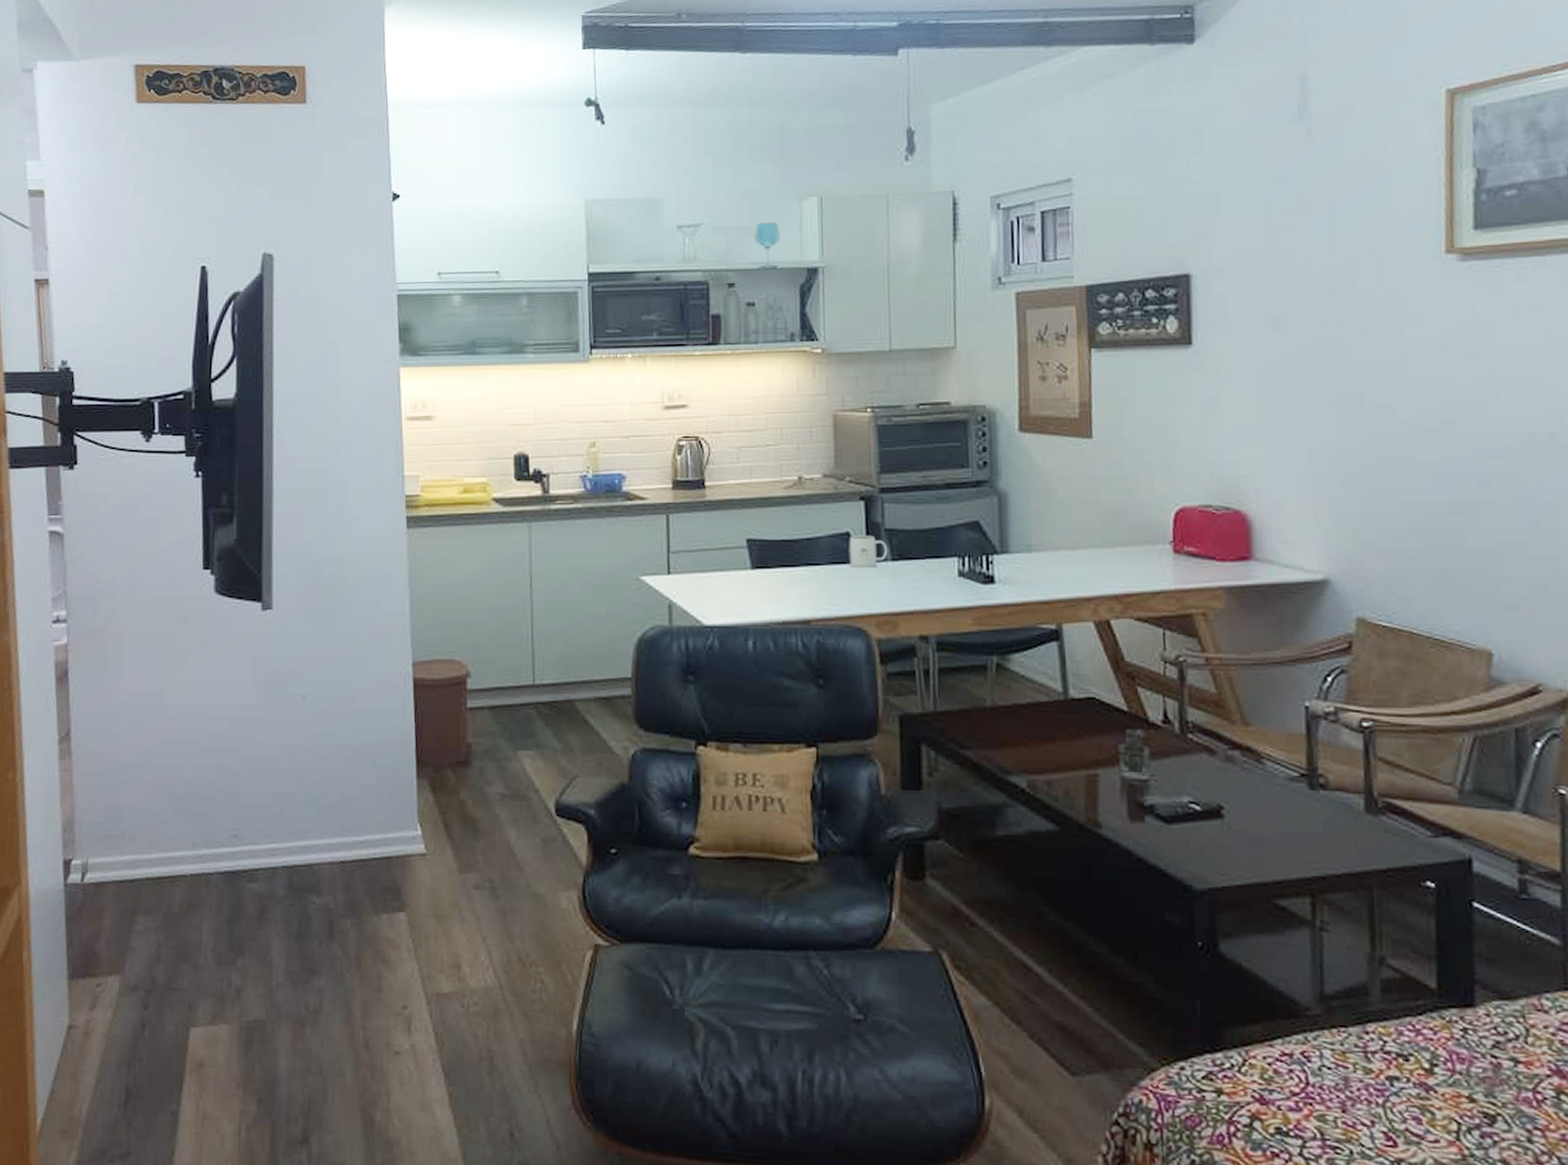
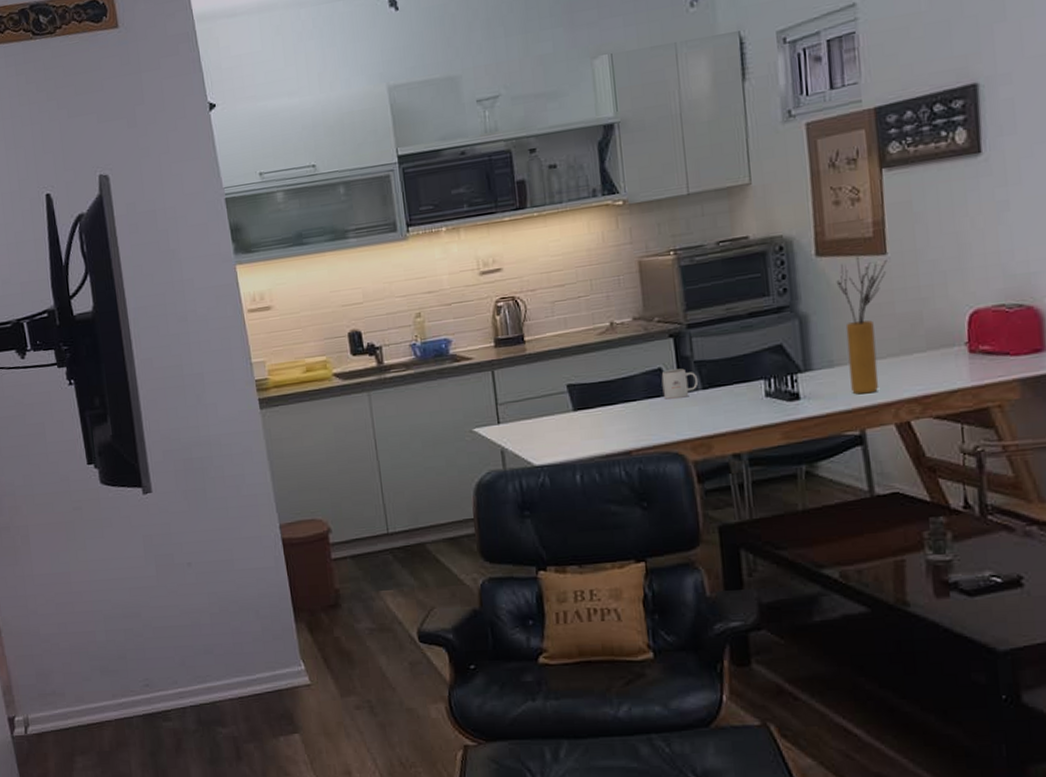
wine glass: present [754,222,781,270] -> none [550,84,576,133]
vase: none [1039,437,1093,585] -> present [836,256,888,395]

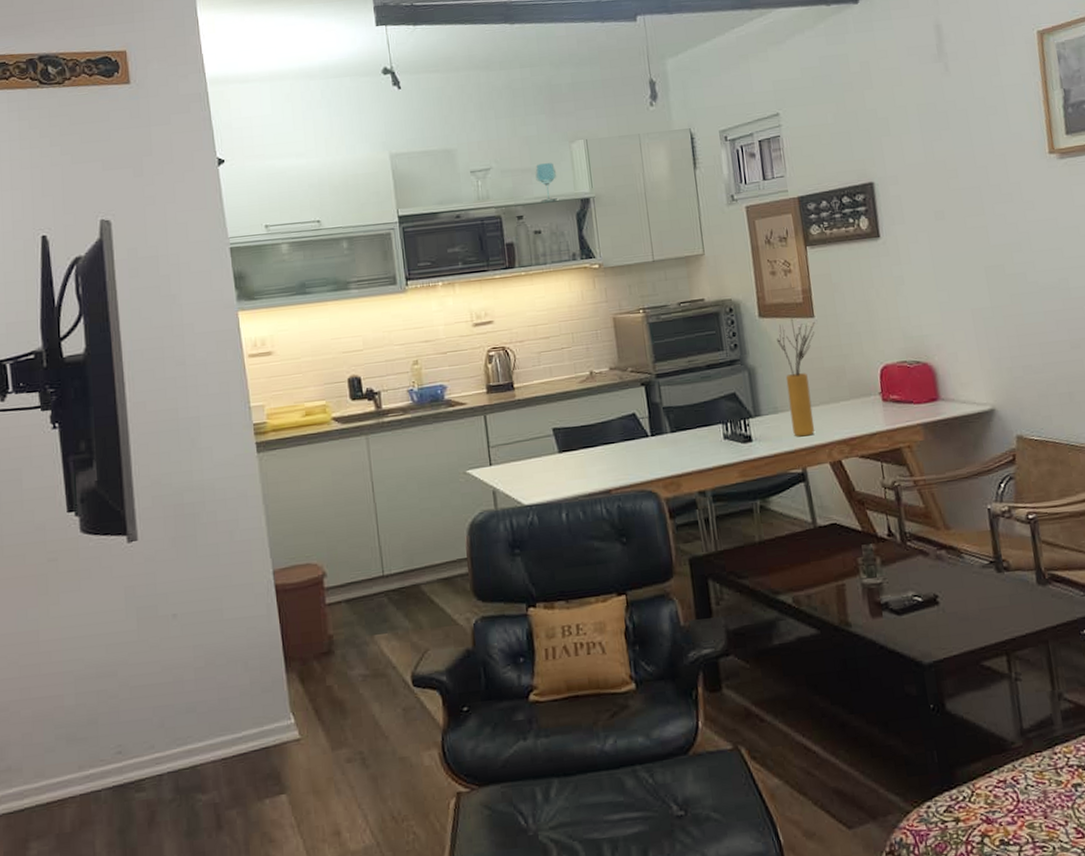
wine glass: none [550,84,576,133] -> present [535,163,558,204]
mug: present [661,368,699,400] -> none [635,413,668,443]

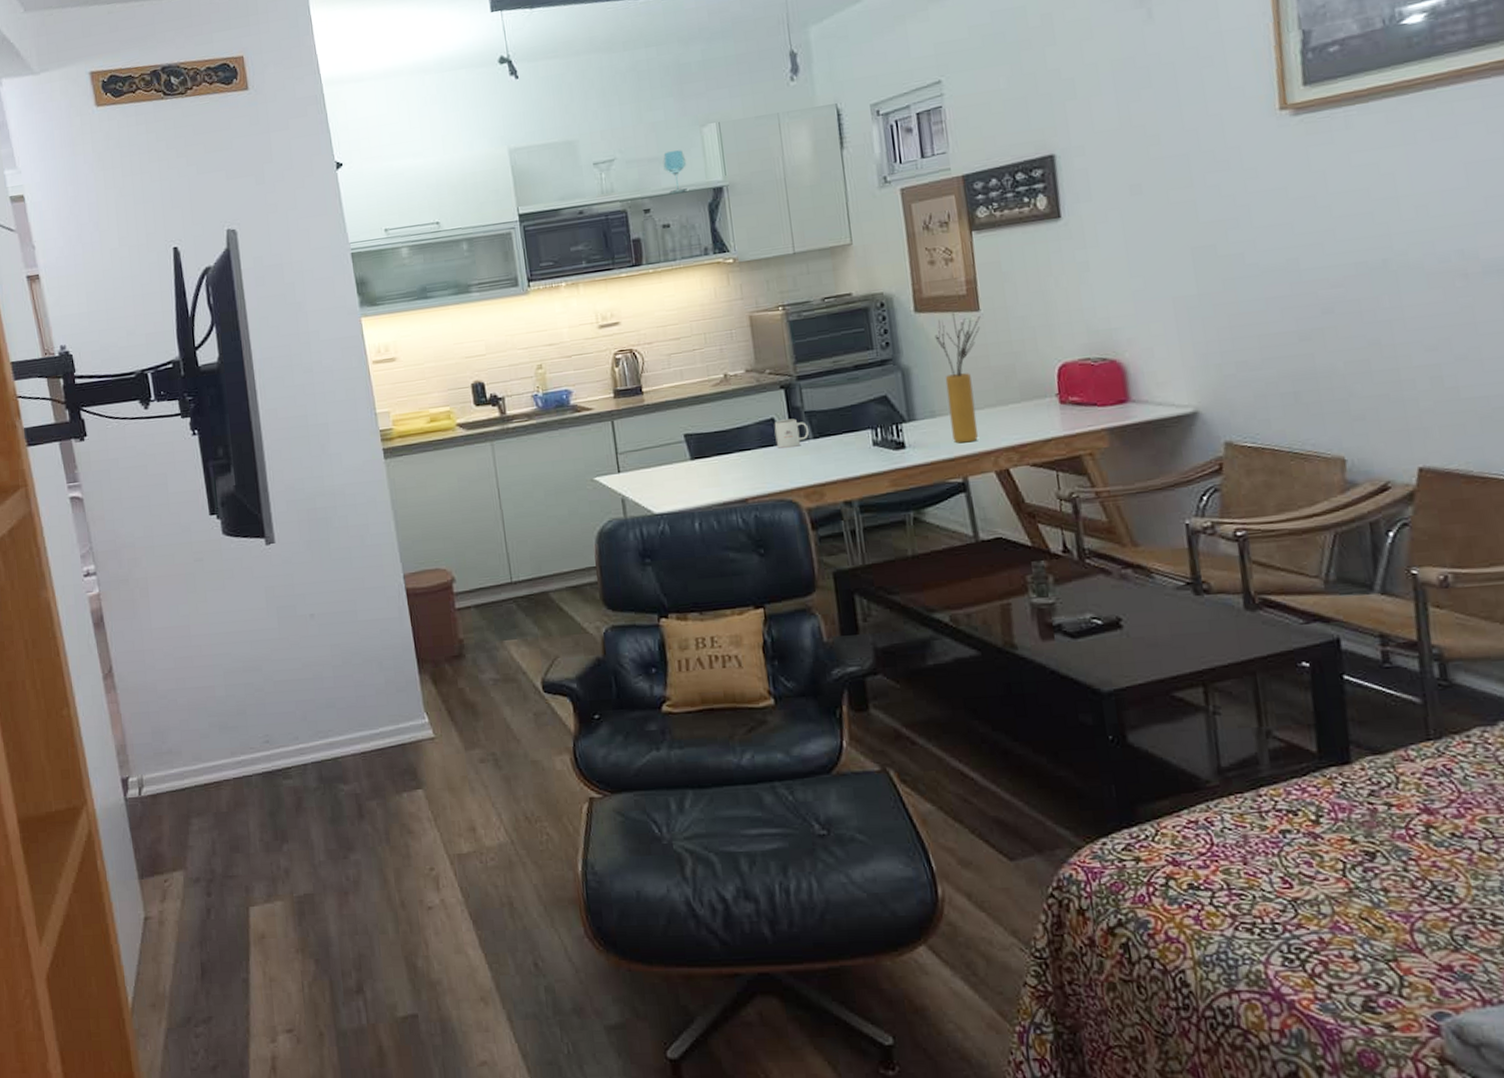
mug: none [635,413,668,443] -> present [774,418,810,449]

